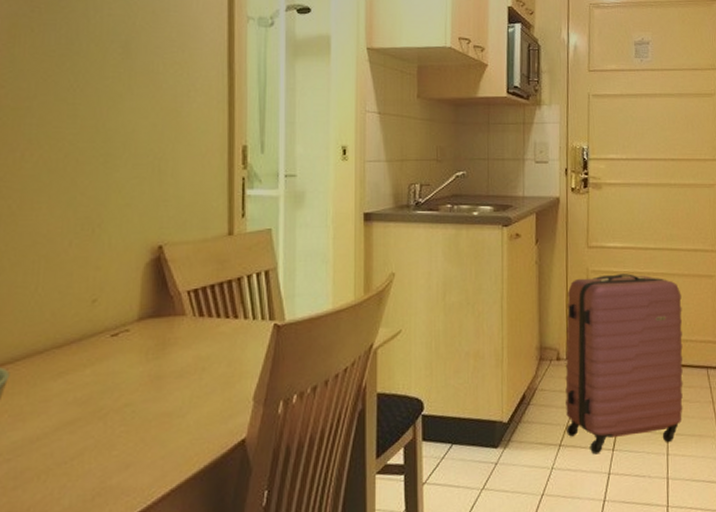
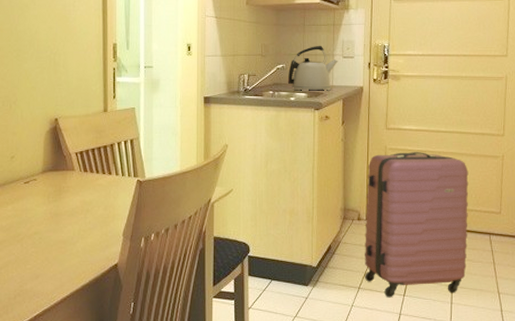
kettle: none [469,147,530,204] -> present [287,45,339,91]

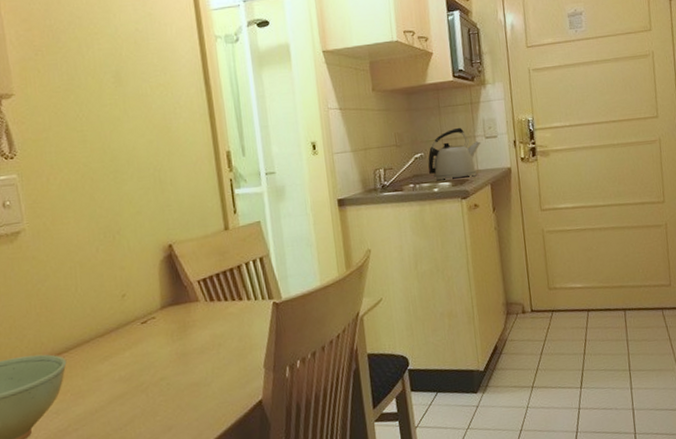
suitcase: present [365,152,469,298] -> none [526,230,643,393]

